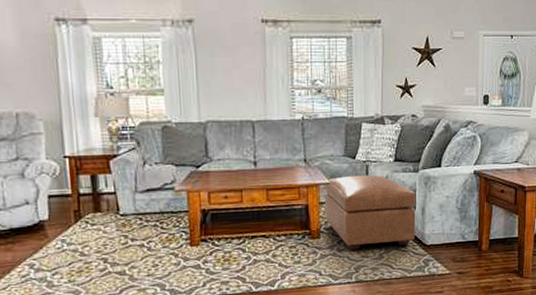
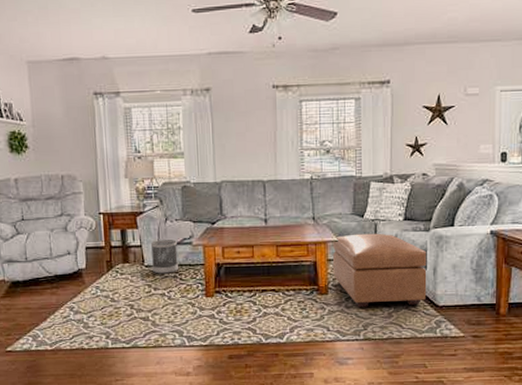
wastebasket: none [126,185,159,223] -> present [150,240,178,274]

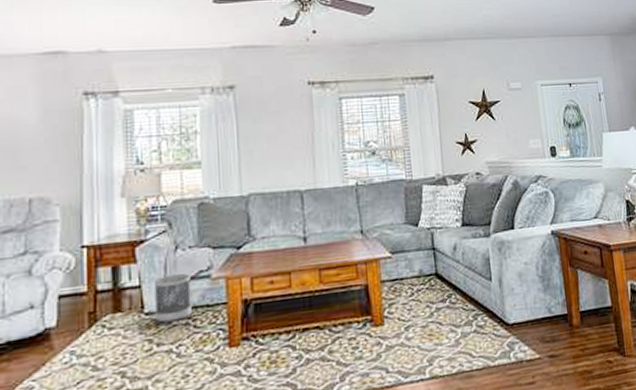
ottoman: present [333,233,427,307] -> none [386,243,495,337]

